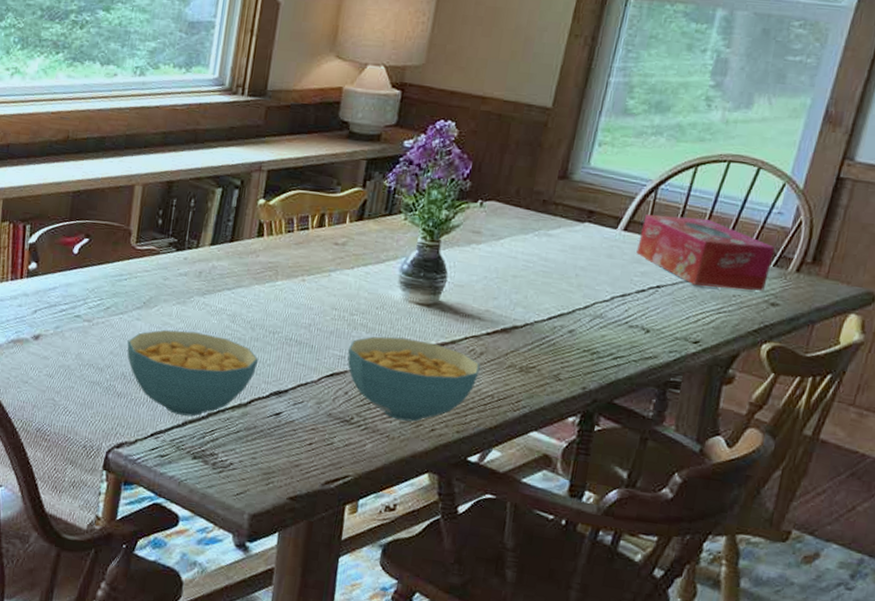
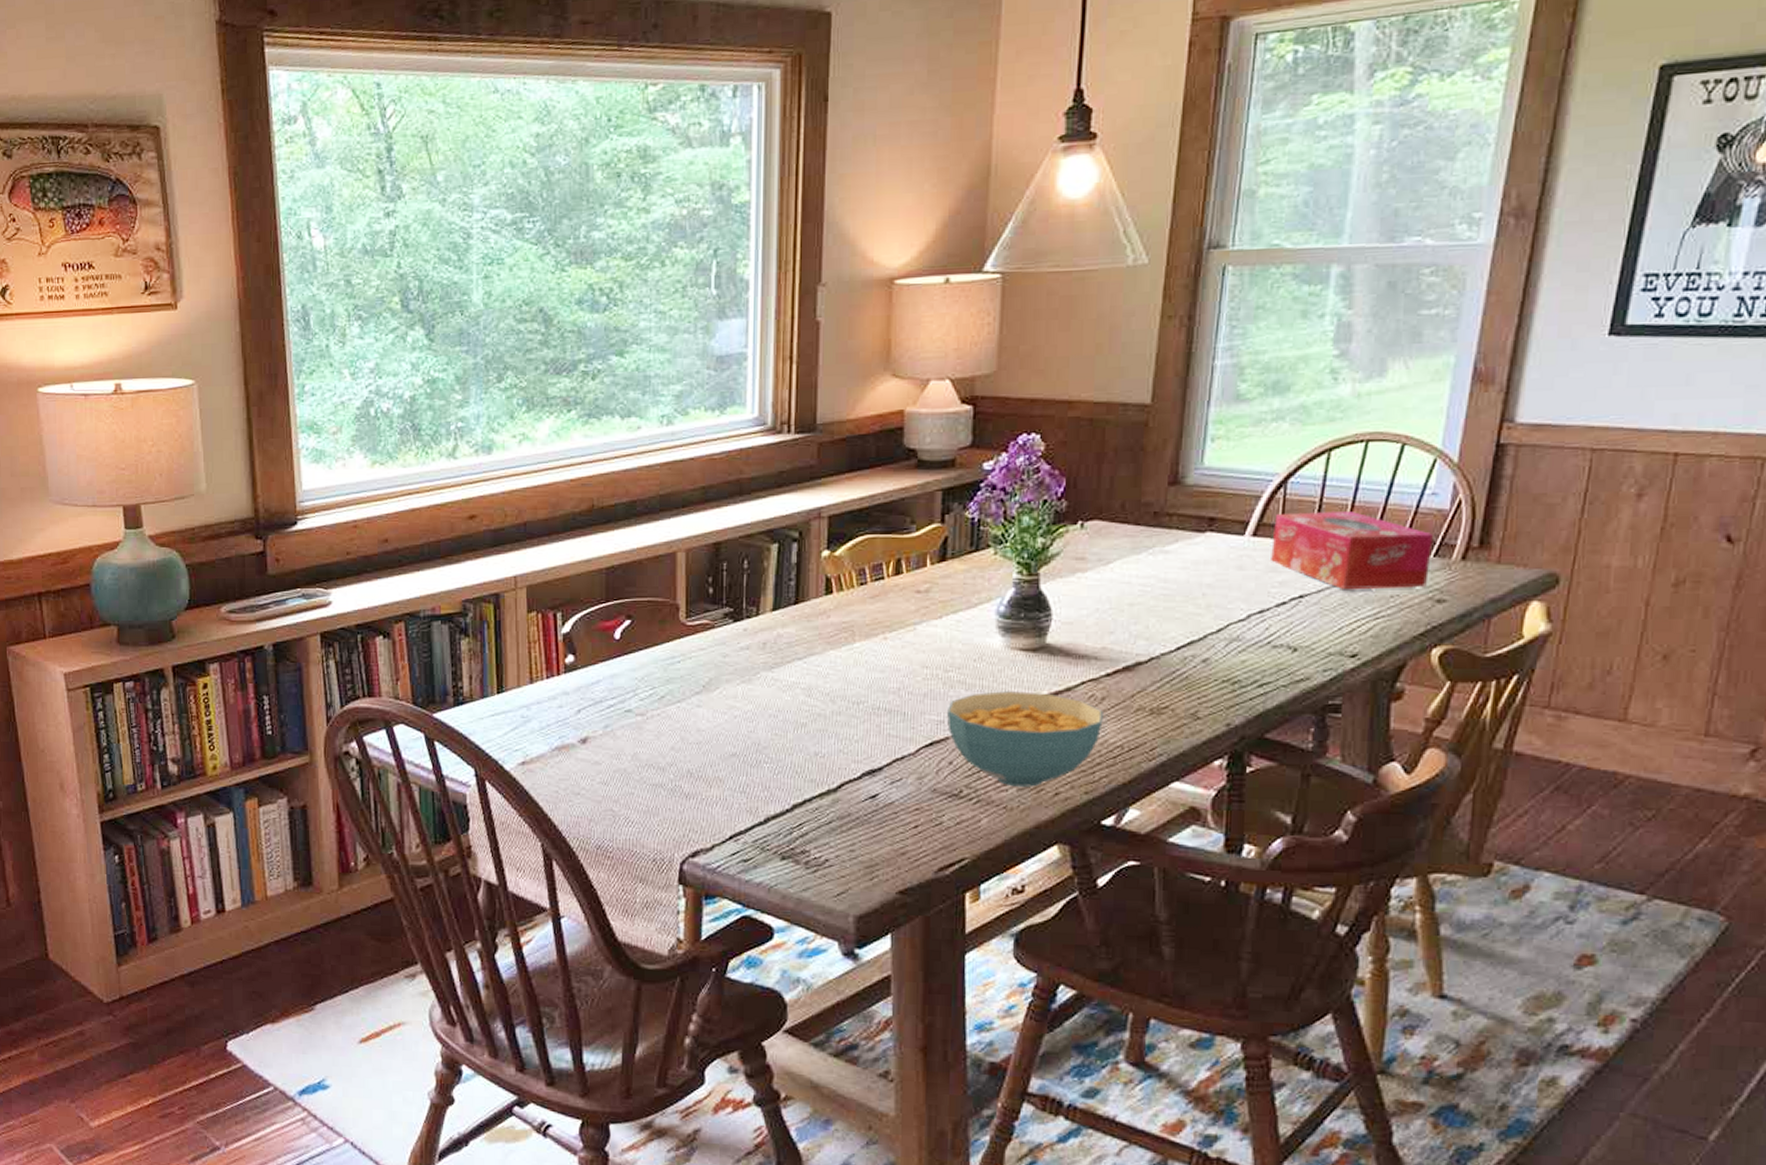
cereal bowl: present [127,329,259,417] -> none [689,713,844,812]

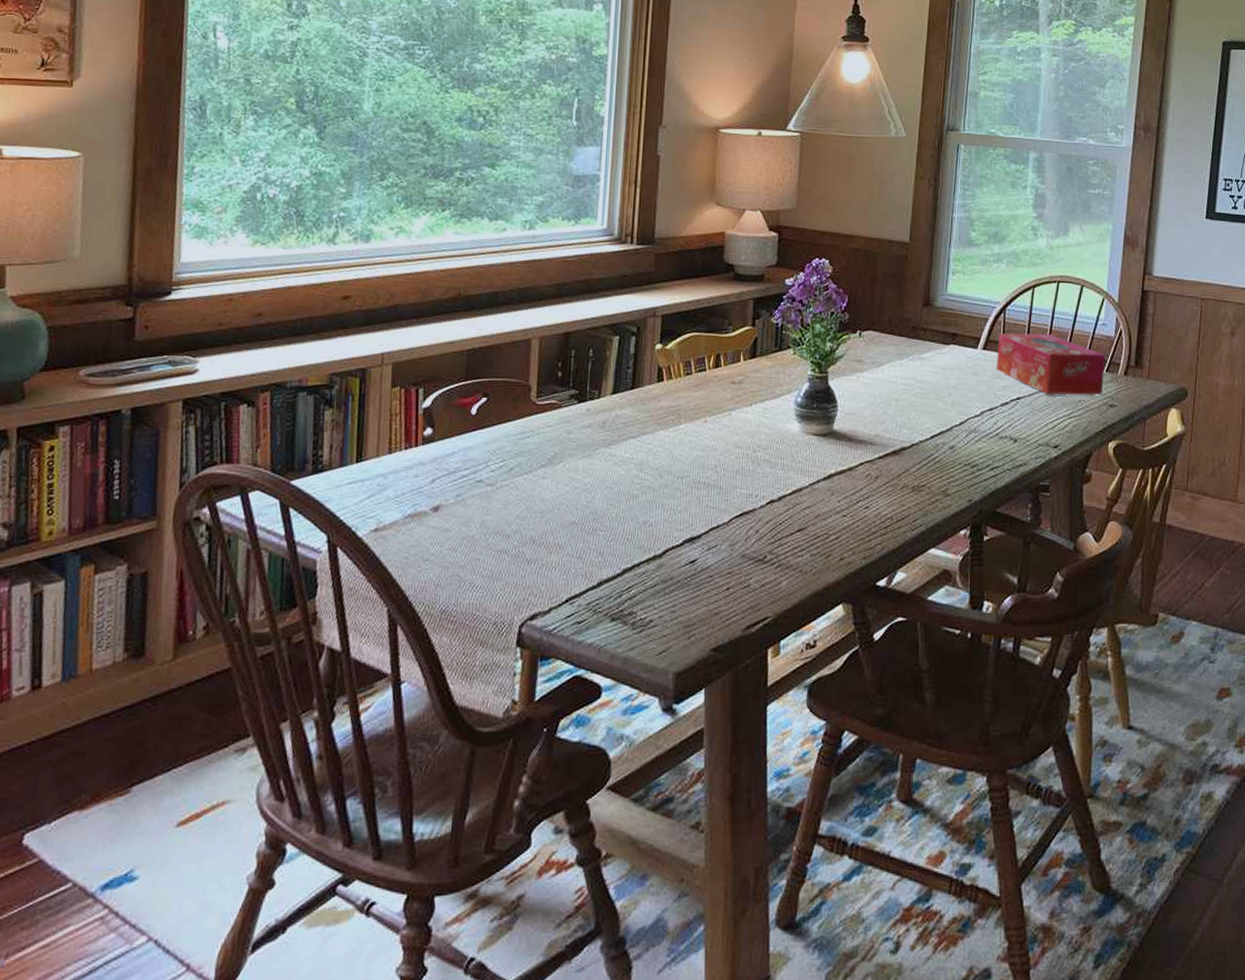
cereal bowl: present [947,691,1103,787] -> none [755,469,877,553]

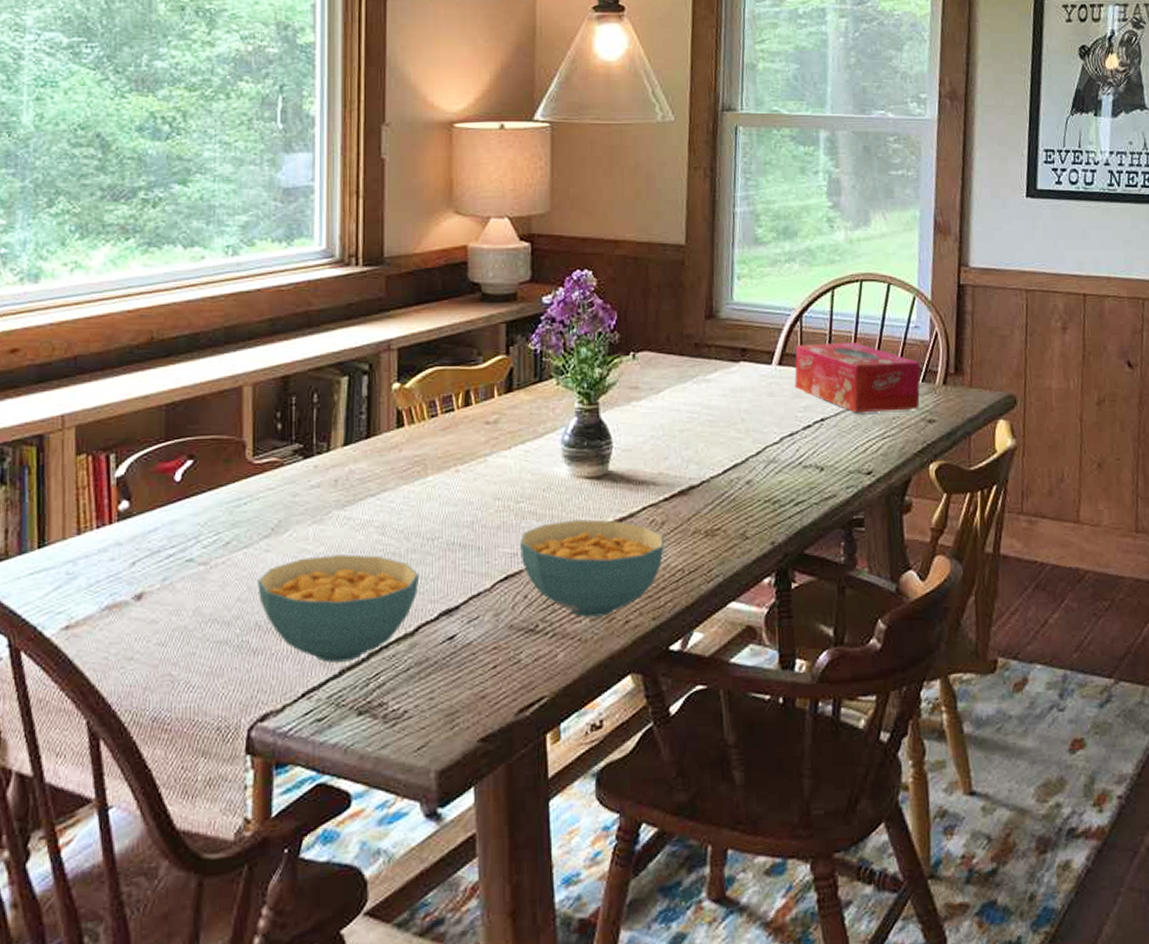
cereal bowl: none [534,485,670,576] -> present [257,554,420,664]
cereal bowl: none [755,469,877,553] -> present [520,519,664,617]

